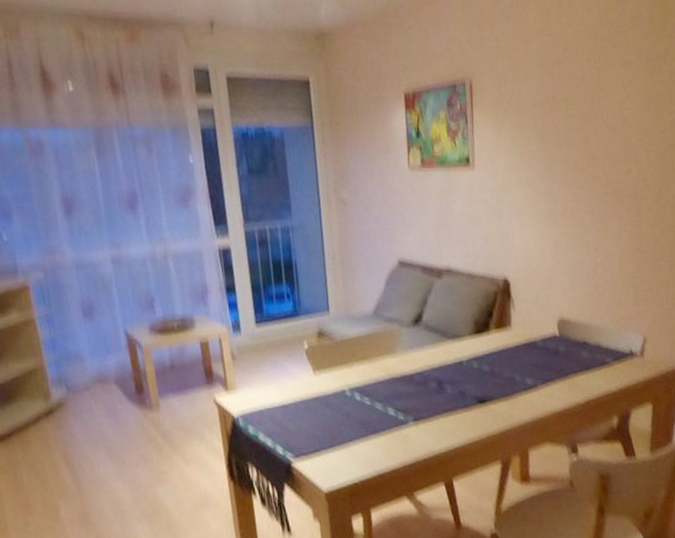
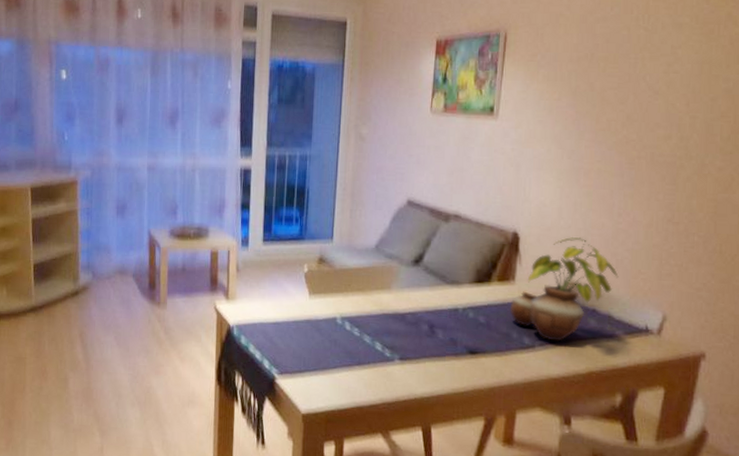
potted plant: none [510,276,602,378] -> present [509,237,619,342]

